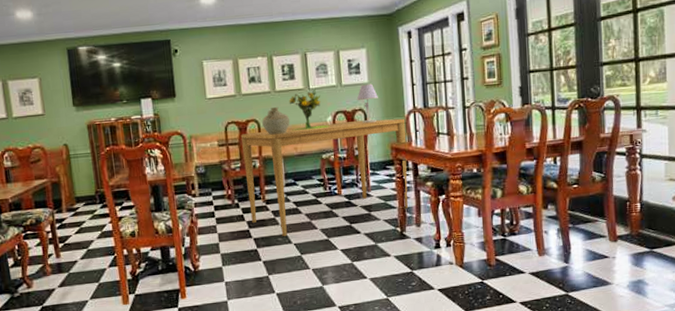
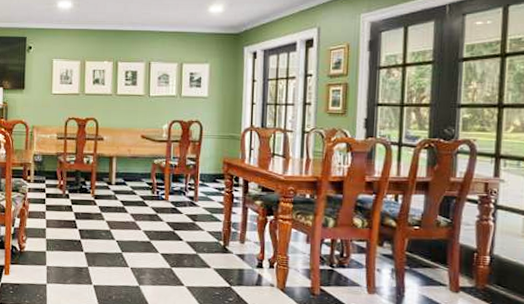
dining table: present [240,118,409,237] -> none [78,130,241,233]
ceramic jug: present [262,106,290,135] -> none [101,109,128,135]
bouquet: present [289,89,329,131] -> none [127,96,164,134]
table lamp: present [356,83,378,124] -> none [194,98,216,136]

